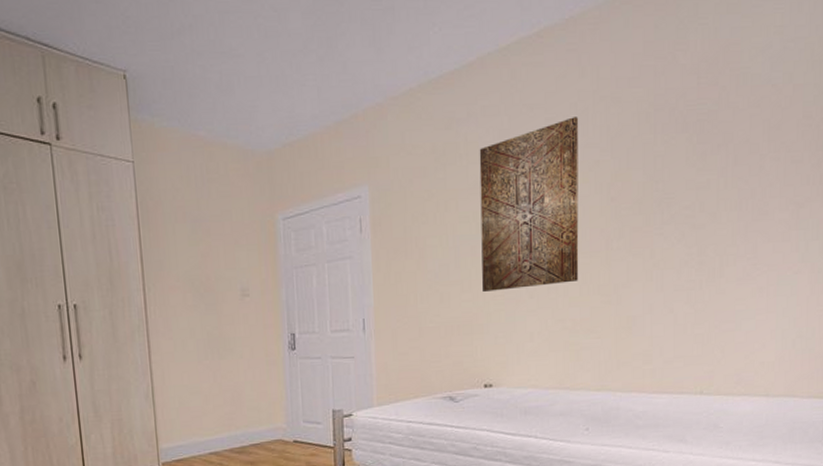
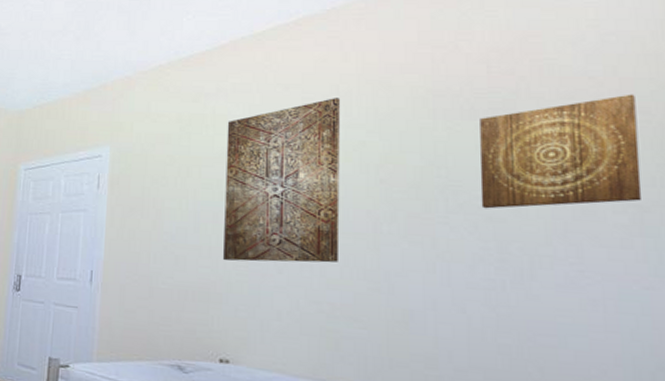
wall art: none [688,99,803,217] -> present [479,94,643,209]

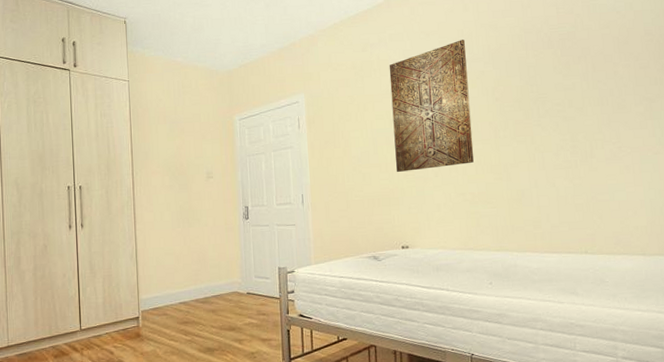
wall art: present [479,94,643,209] -> none [554,21,651,112]

